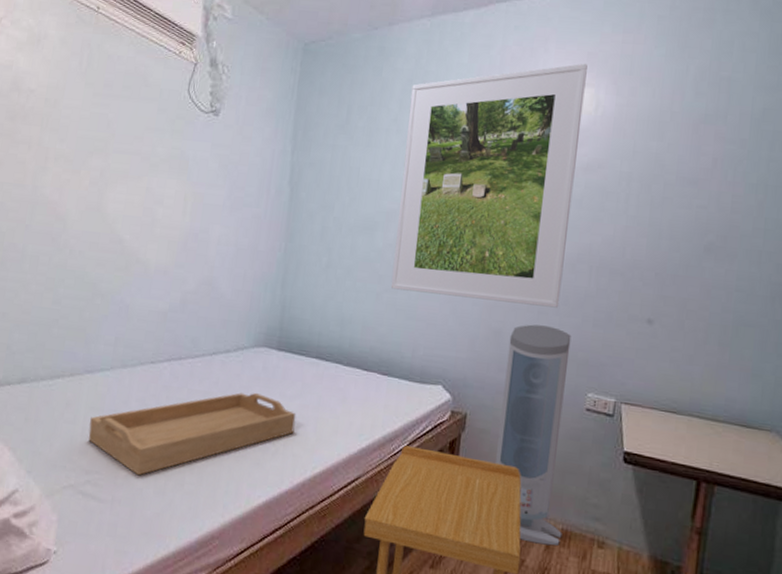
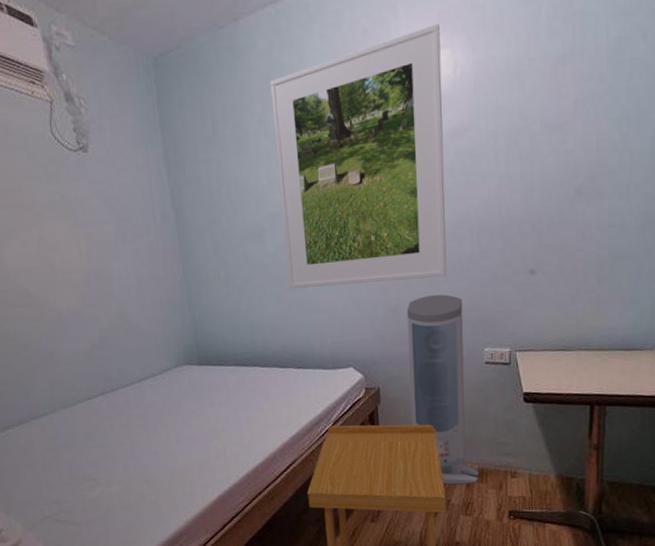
serving tray: present [88,392,296,476] -> none [48,406,230,497]

